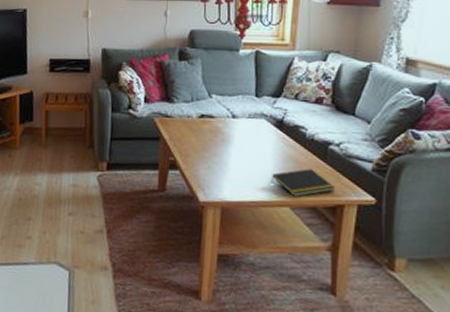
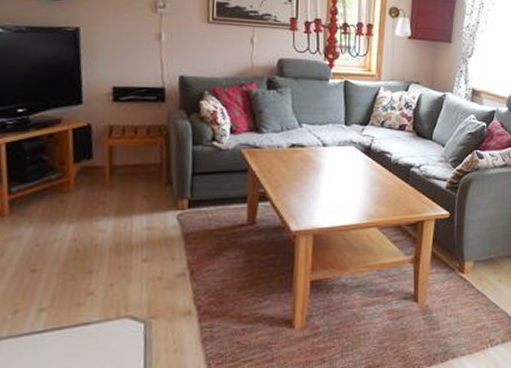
notepad: present [270,169,335,197] -> none [360,191,416,217]

